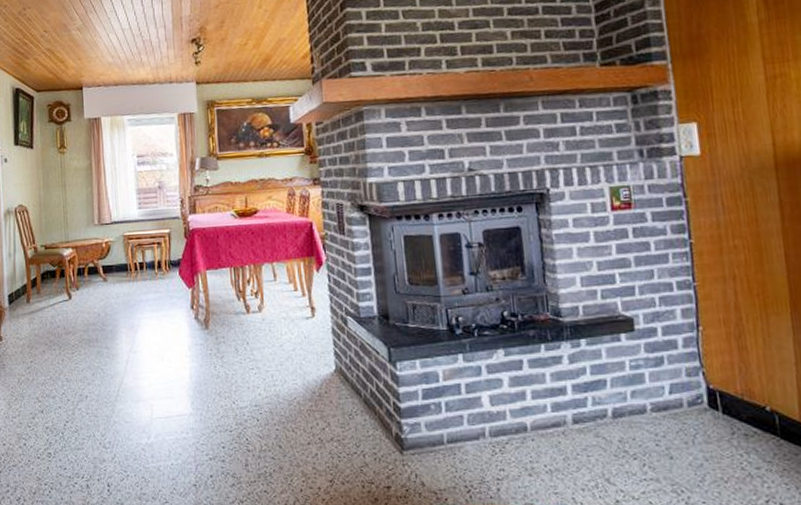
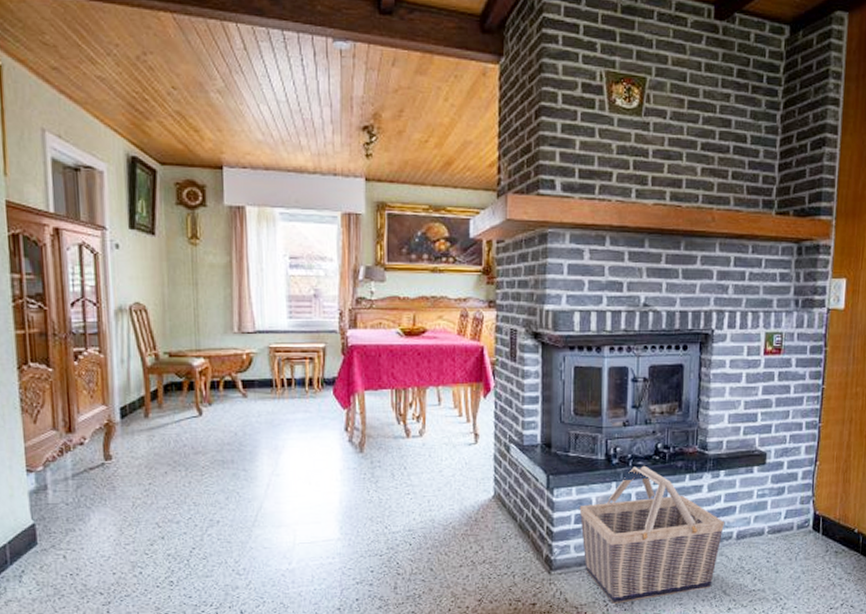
basket: none [425,335,595,490] -> present [579,465,724,604]

